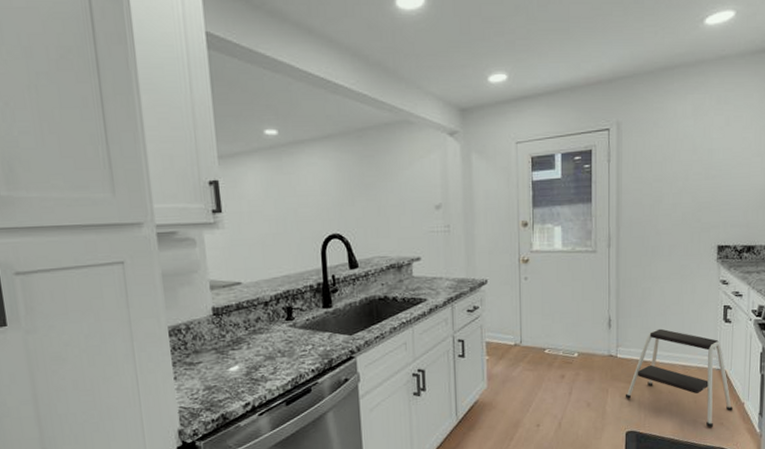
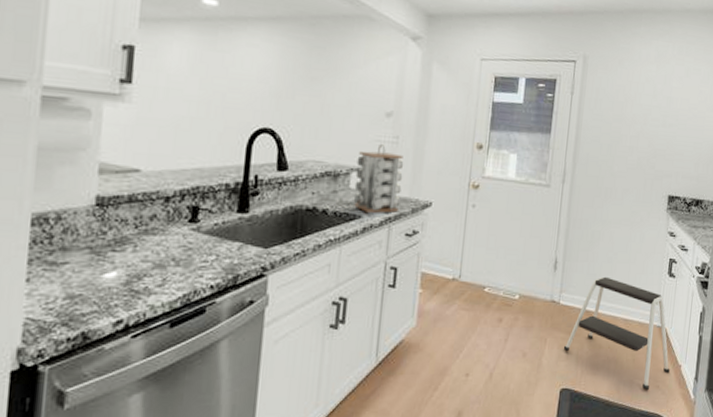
spice rack: none [416,233,459,296] -> present [353,143,404,214]

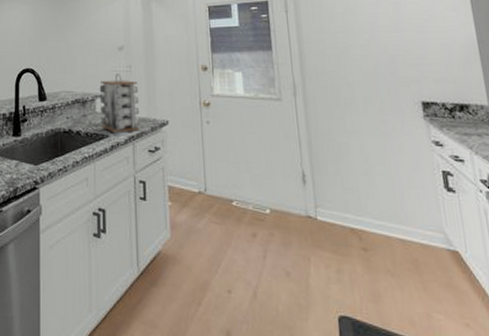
step stool: present [563,276,670,391] -> none [331,191,480,329]

